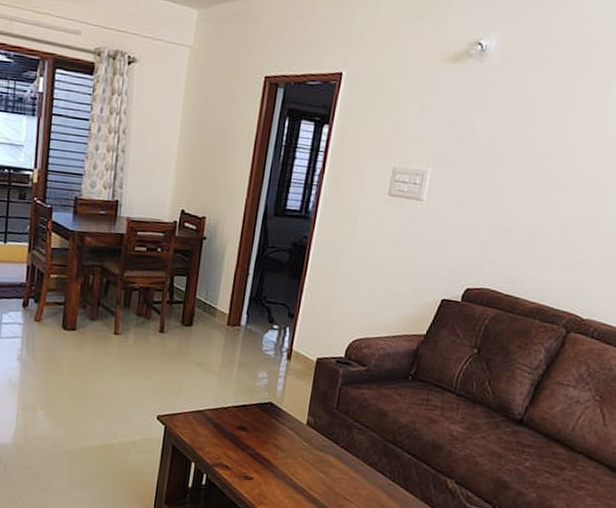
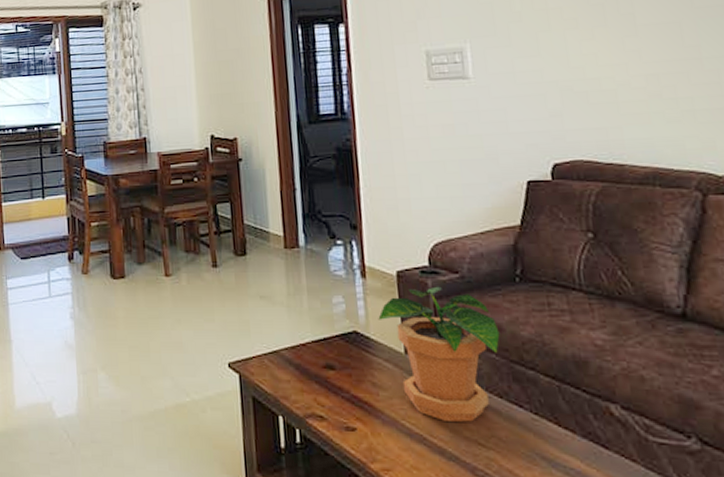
potted plant: none [292,373,385,482] -> present [378,286,500,422]

